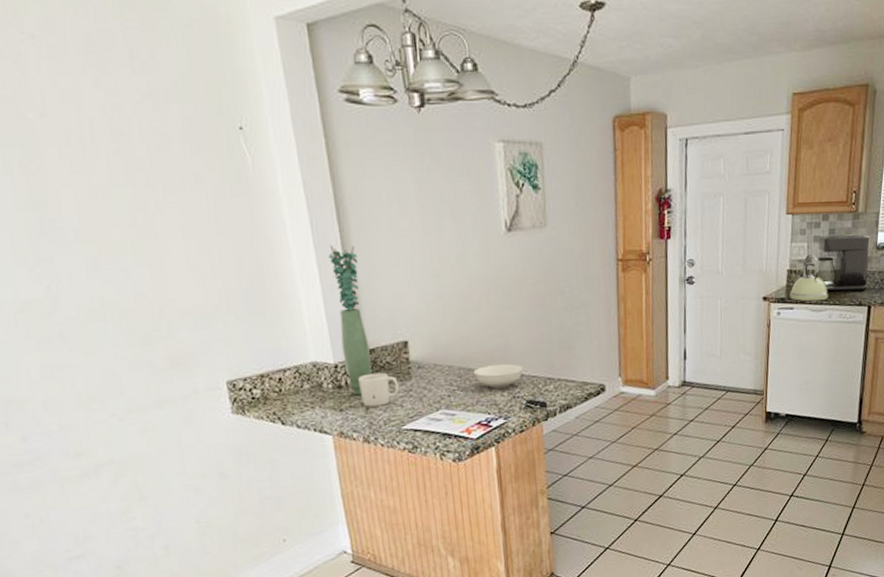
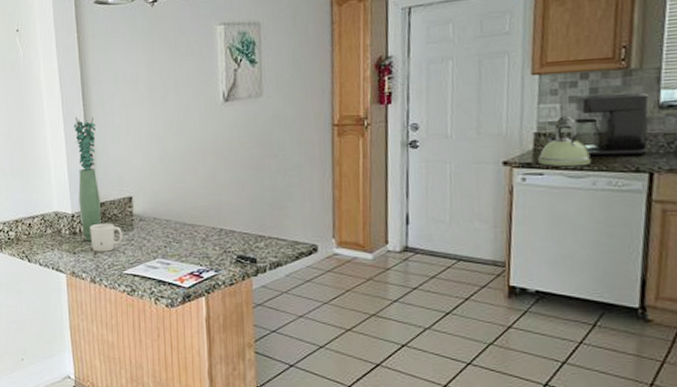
bowl: present [473,364,523,389] -> none [188,221,235,243]

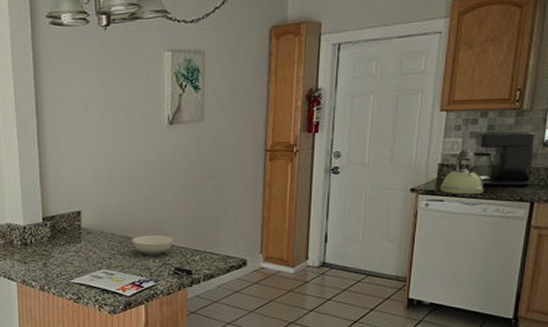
vase: present [74,117,101,242] -> none [27,134,51,252]
mug: present [90,223,123,252] -> none [40,235,71,262]
bowl: none [188,221,235,243] -> present [131,236,174,256]

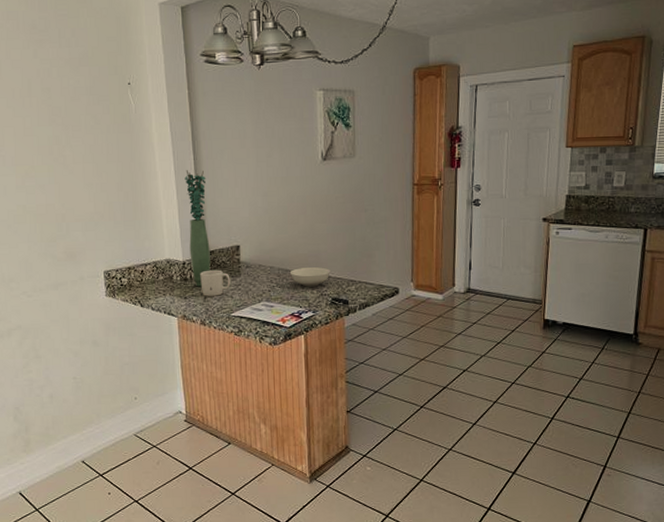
vase: none [27,134,51,252] -> present [185,170,211,287]
mug: none [40,235,71,262] -> present [200,269,231,296]
kettle: present [439,149,485,195] -> none [567,182,606,224]
coffee maker: present [458,130,537,187] -> none [582,165,647,216]

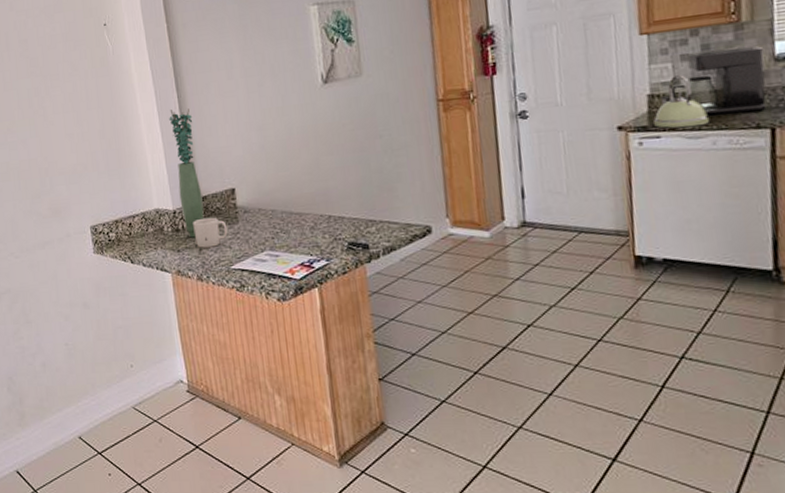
bowl: present [289,267,330,287] -> none [294,207,344,231]
kettle: none [567,182,606,224] -> present [652,75,711,129]
coffee maker: none [582,165,647,216] -> present [671,45,767,116]

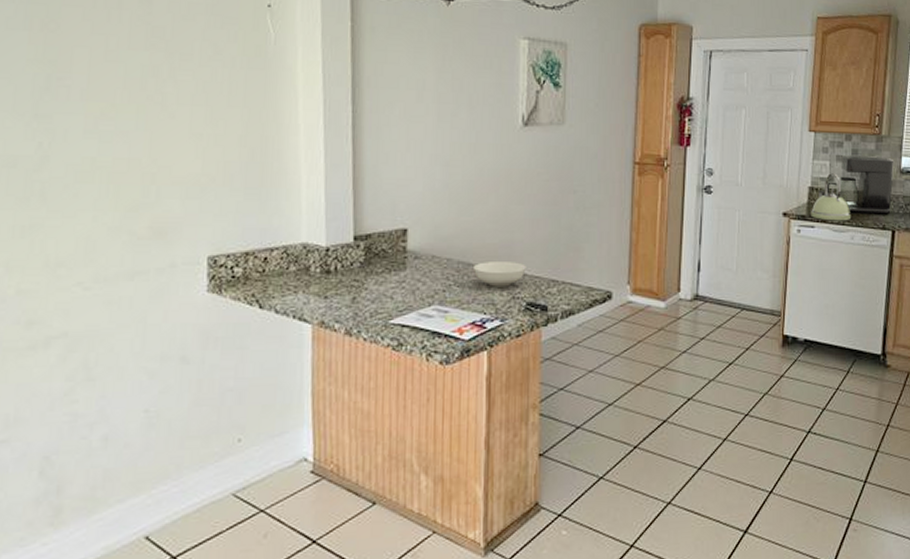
vase: present [169,109,205,238] -> none [336,125,368,283]
mug: present [193,217,228,248] -> none [349,260,392,296]
bowl: none [294,207,344,231] -> present [472,262,526,287]

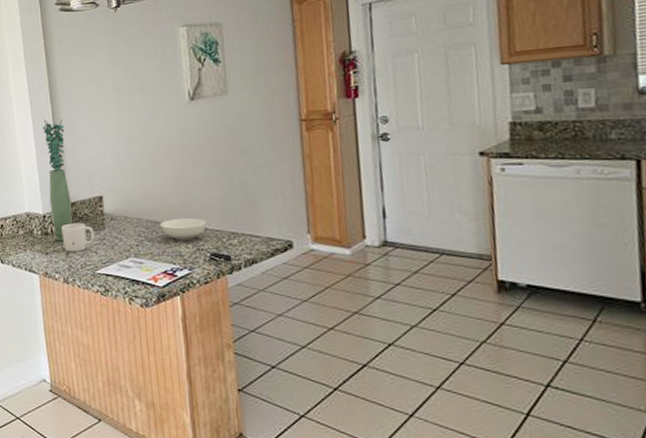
vase: none [336,125,368,283] -> present [43,119,73,242]
mug: none [349,260,392,296] -> present [61,222,94,252]
kettle: present [810,173,852,221] -> none [515,104,574,157]
coffee maker: present [826,155,895,215] -> none [533,78,632,145]

